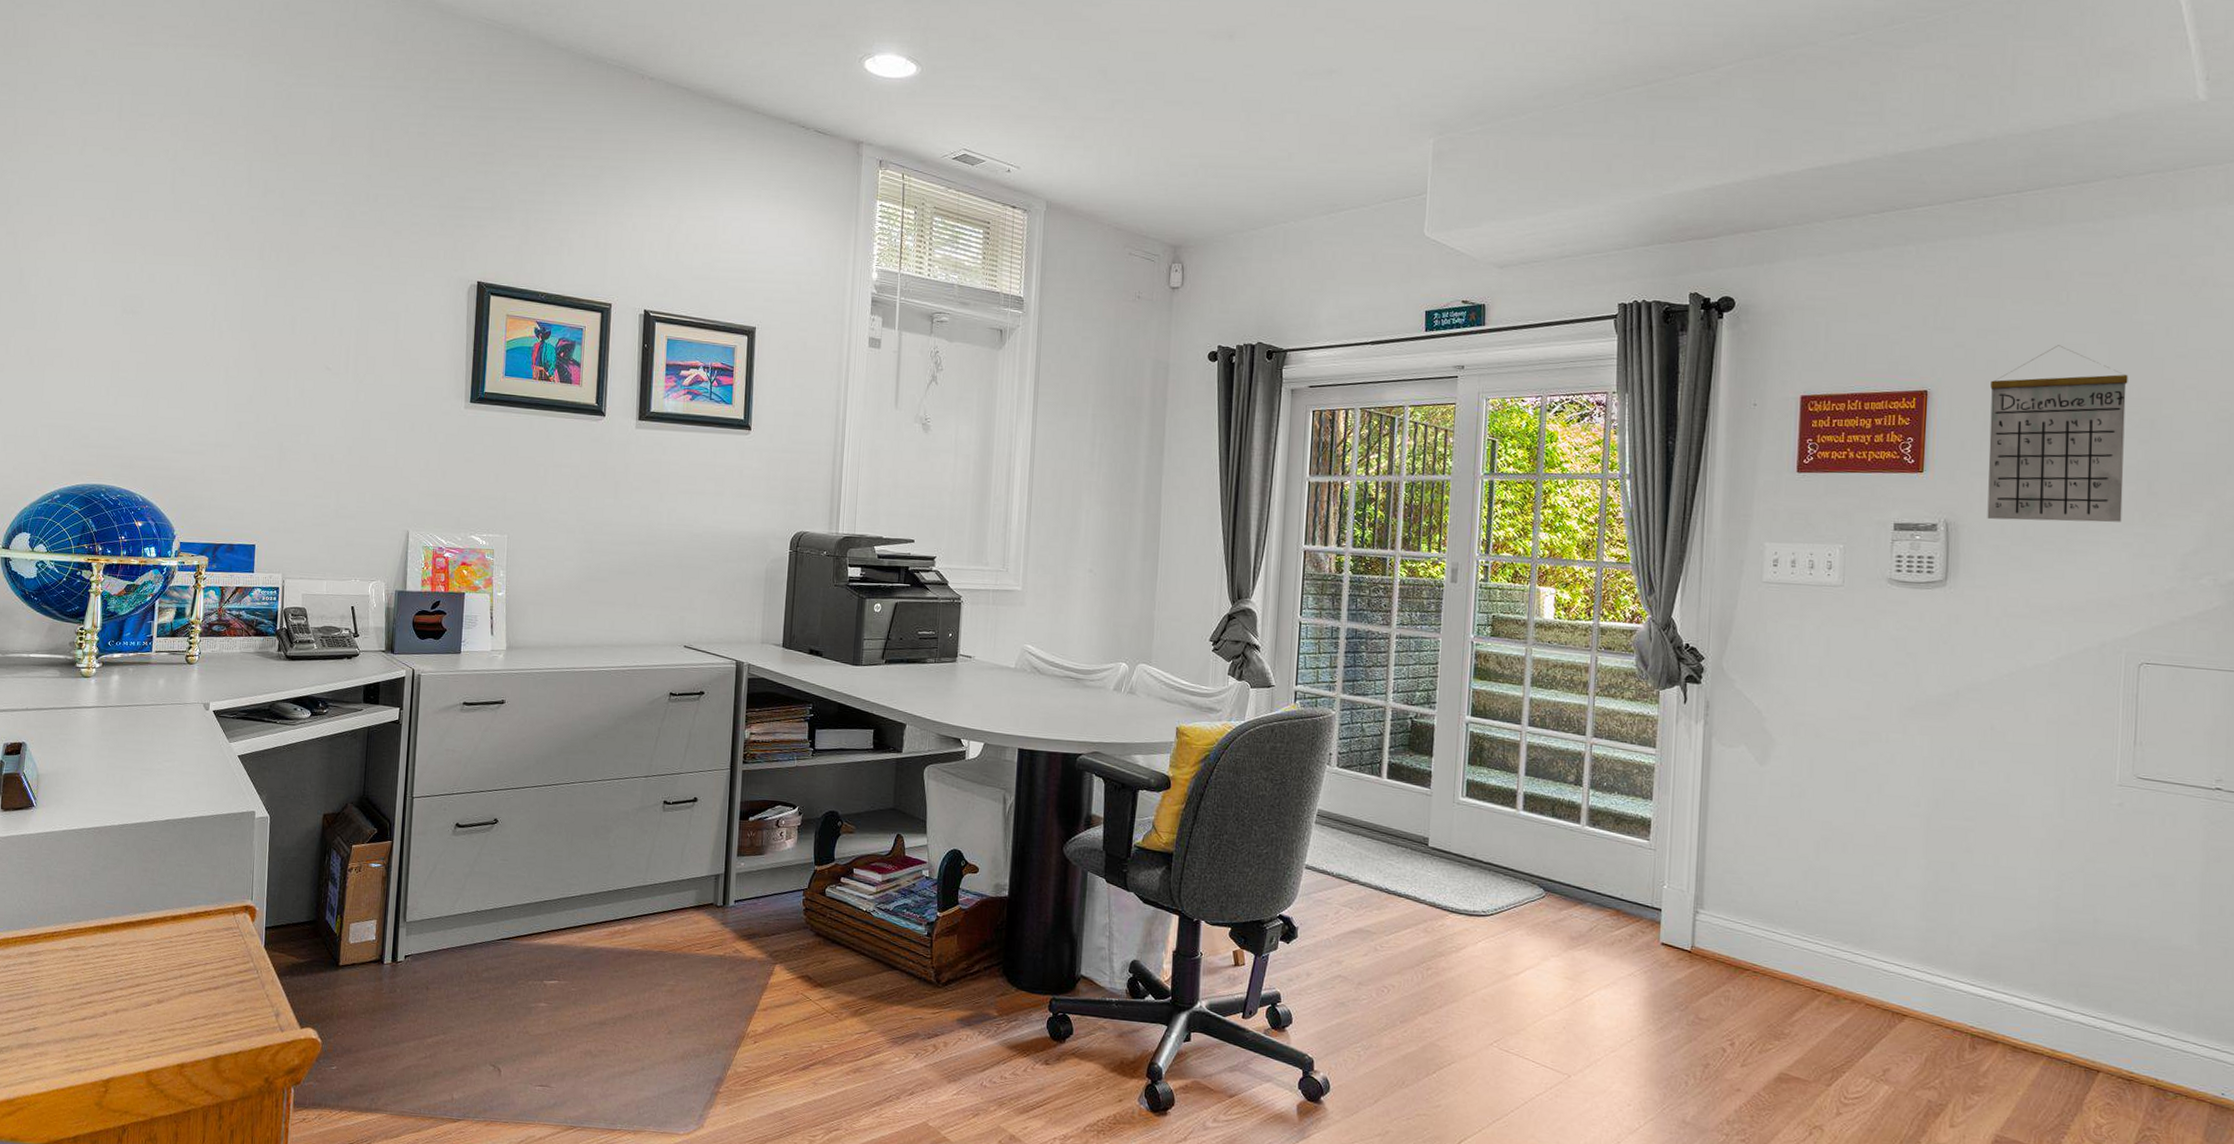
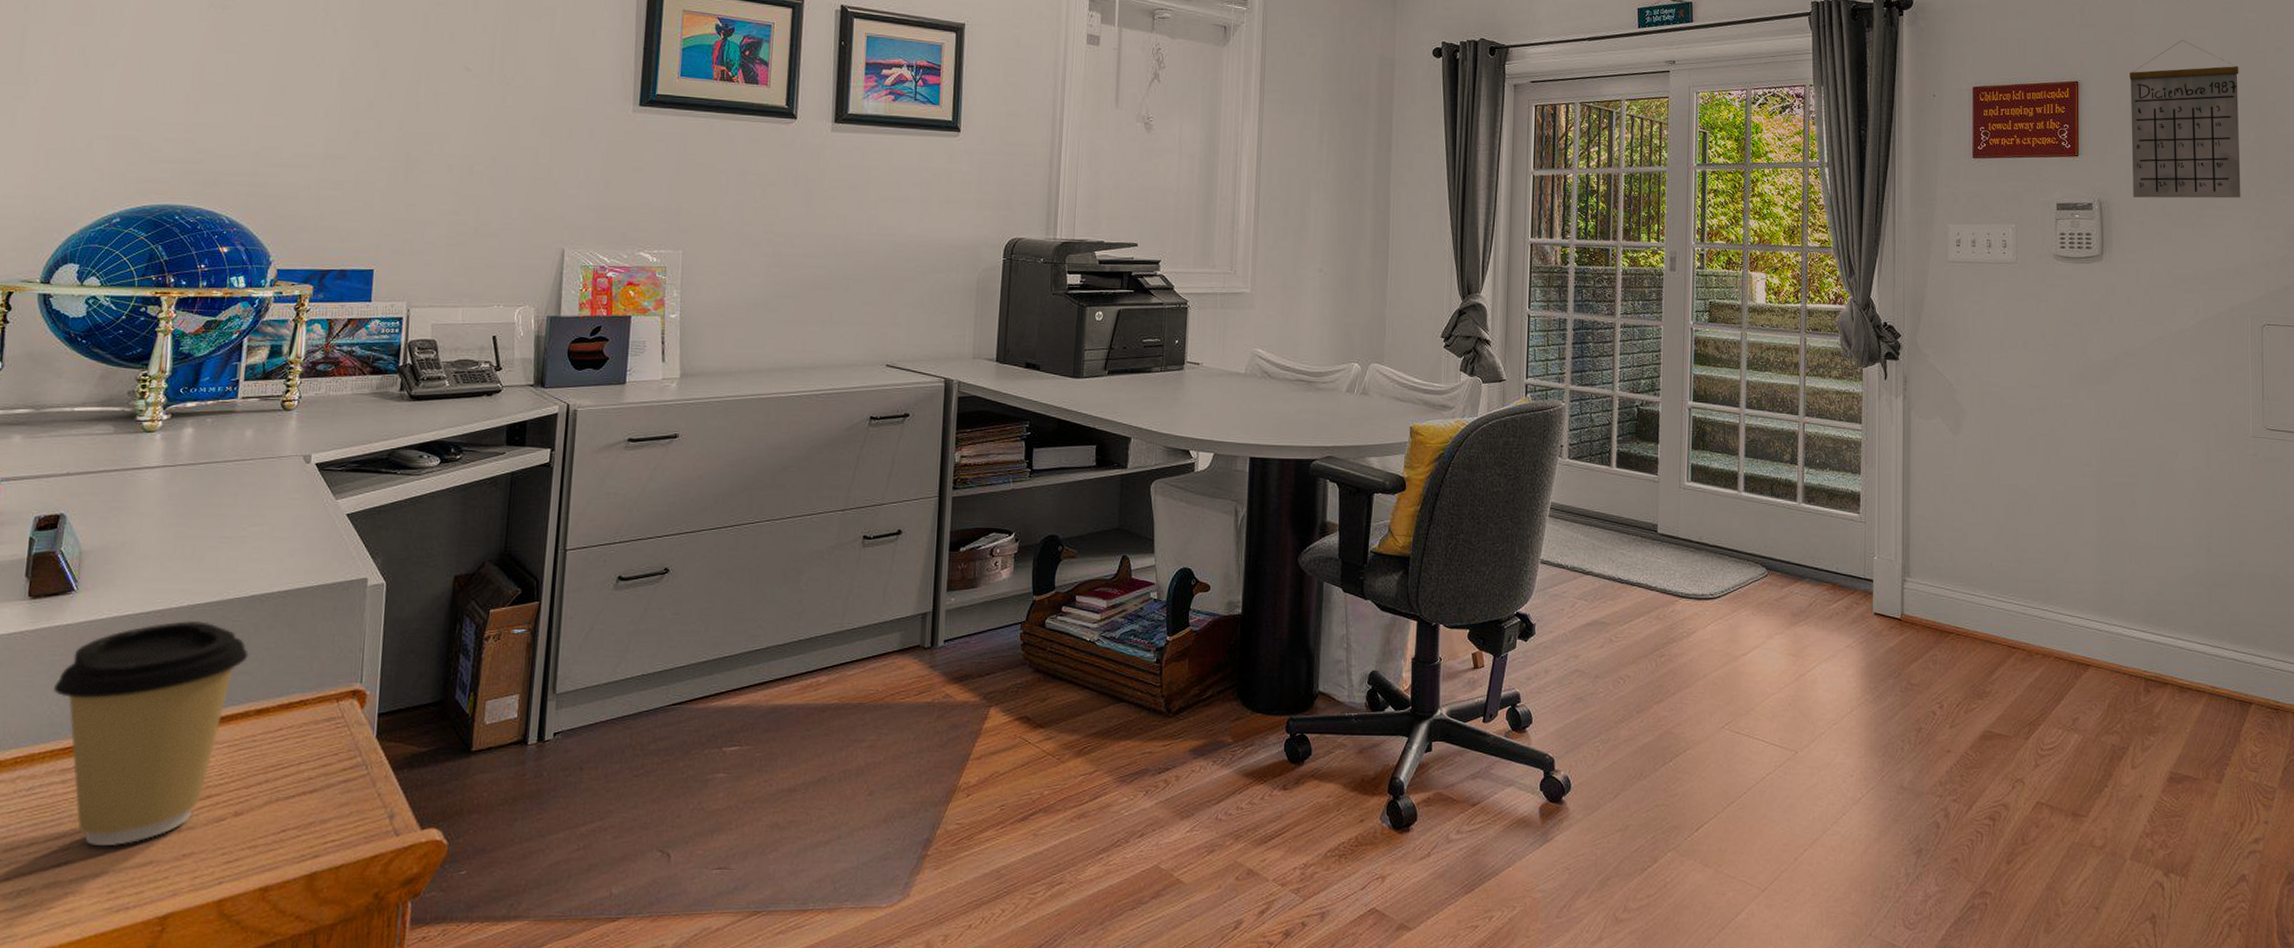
coffee cup: none [21,837,165,1019] -> present [53,620,249,847]

